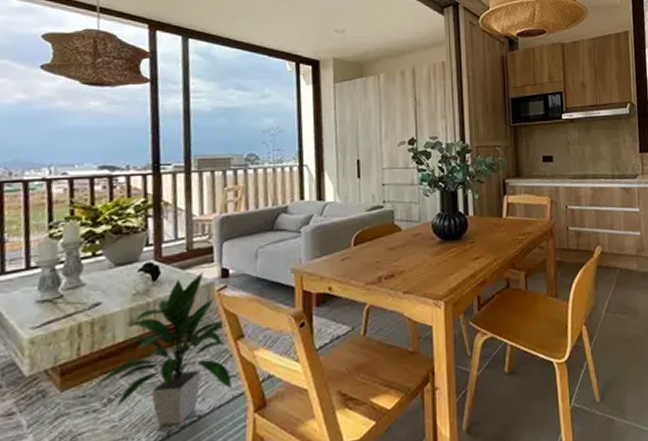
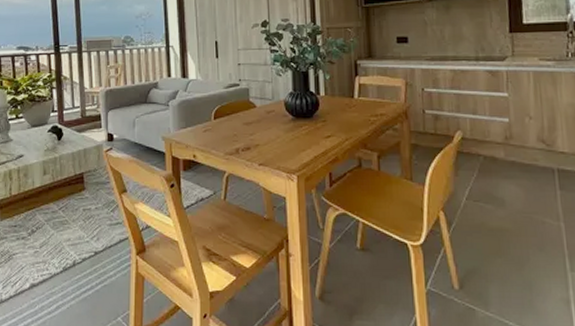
indoor plant: present [94,271,233,427] -> none [22,135,119,257]

